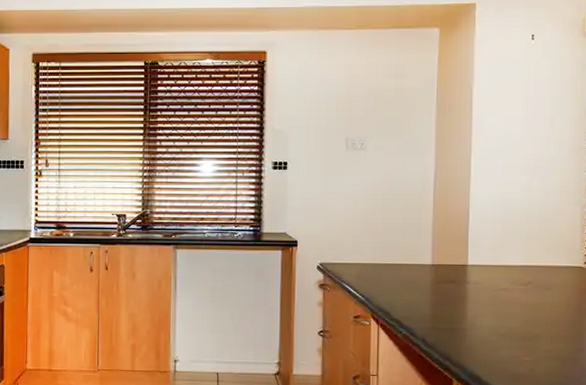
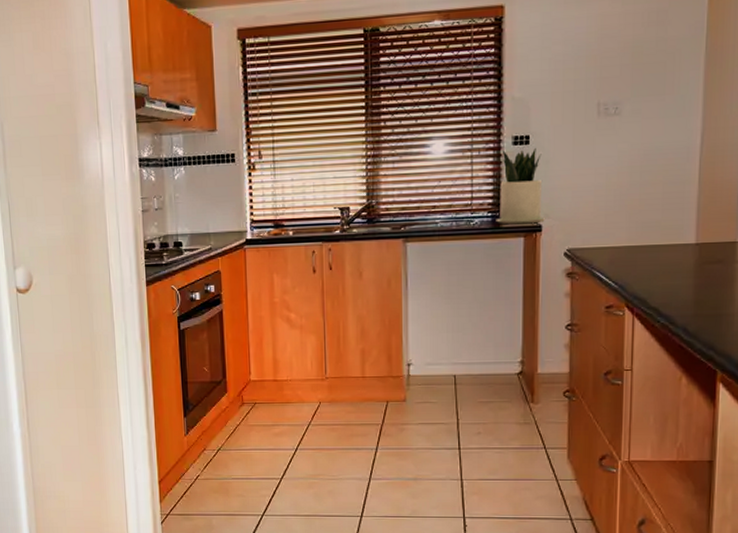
planter: none [257,172,301,239] -> present [496,147,546,225]

